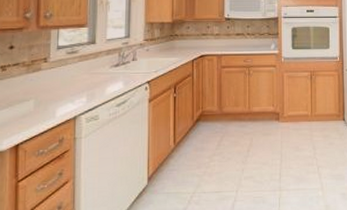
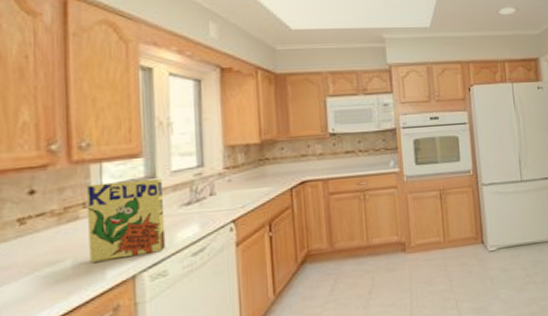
cereal box: none [46,44,100,103] -> present [85,178,166,262]

